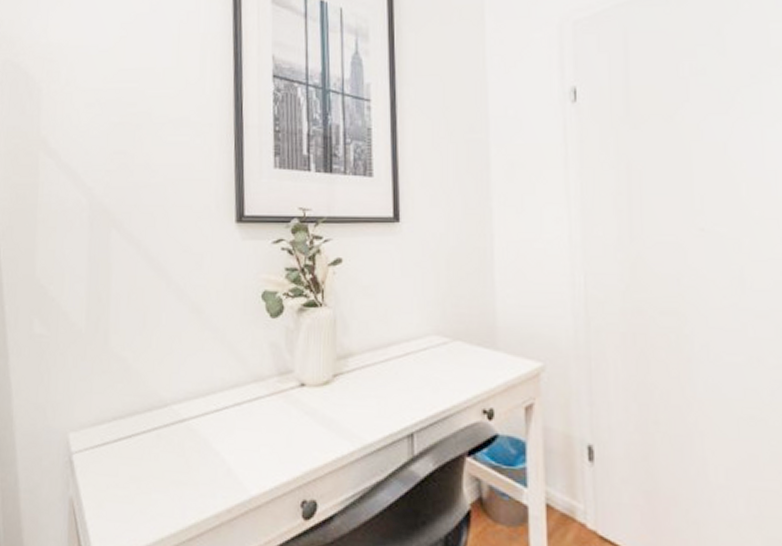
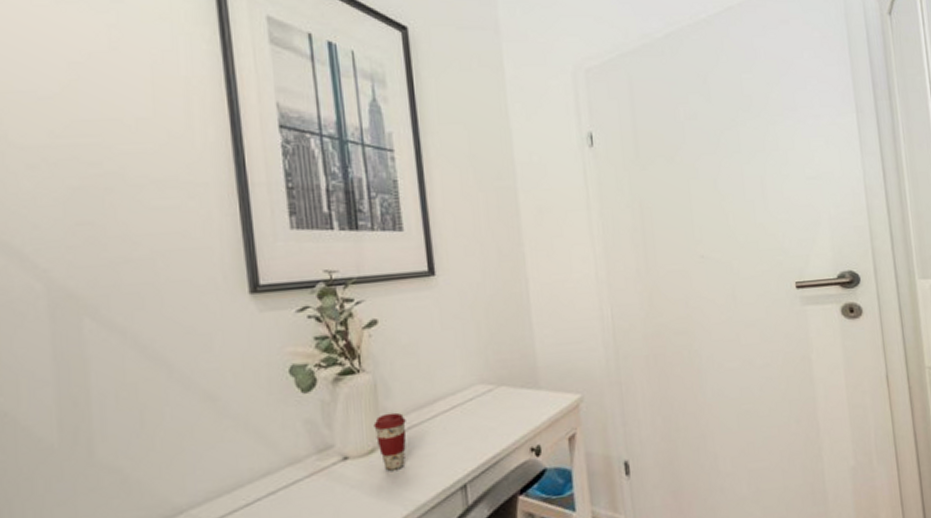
coffee cup: none [330,349,360,405] -> present [373,412,407,471]

